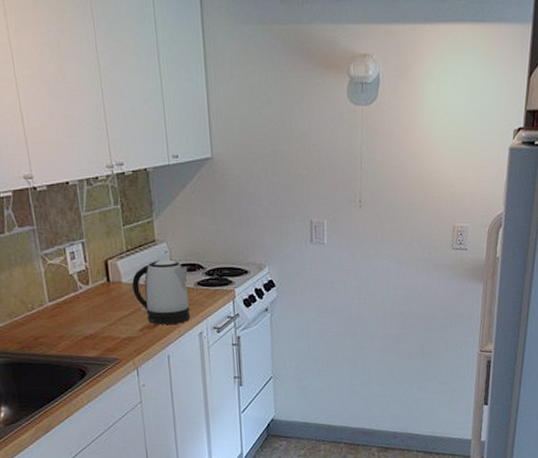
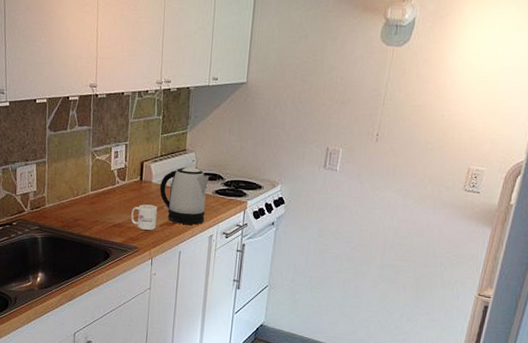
mug: none [103,308,136,337] -> present [131,204,158,230]

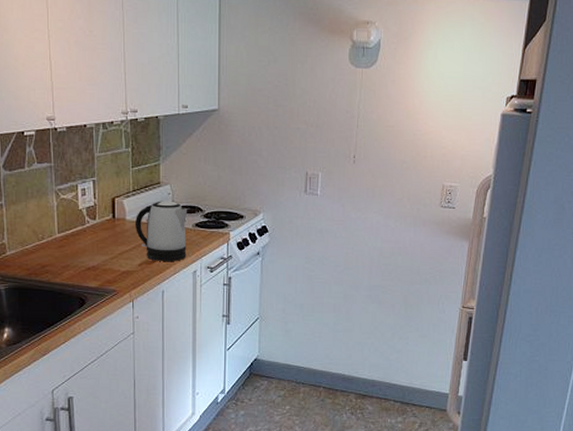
mug: present [131,204,158,230] -> none [106,243,135,271]

